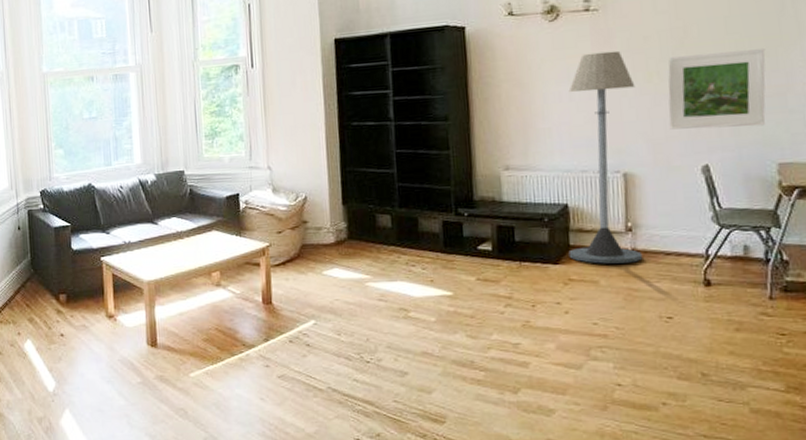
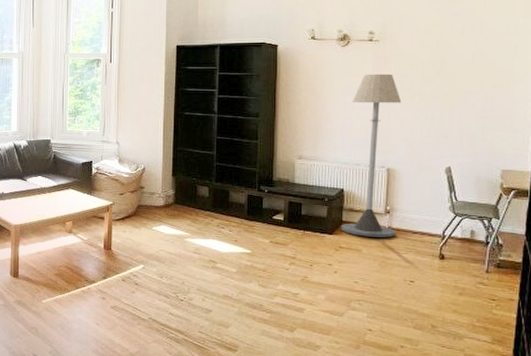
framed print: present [668,47,766,130] -> none [424,81,500,140]

